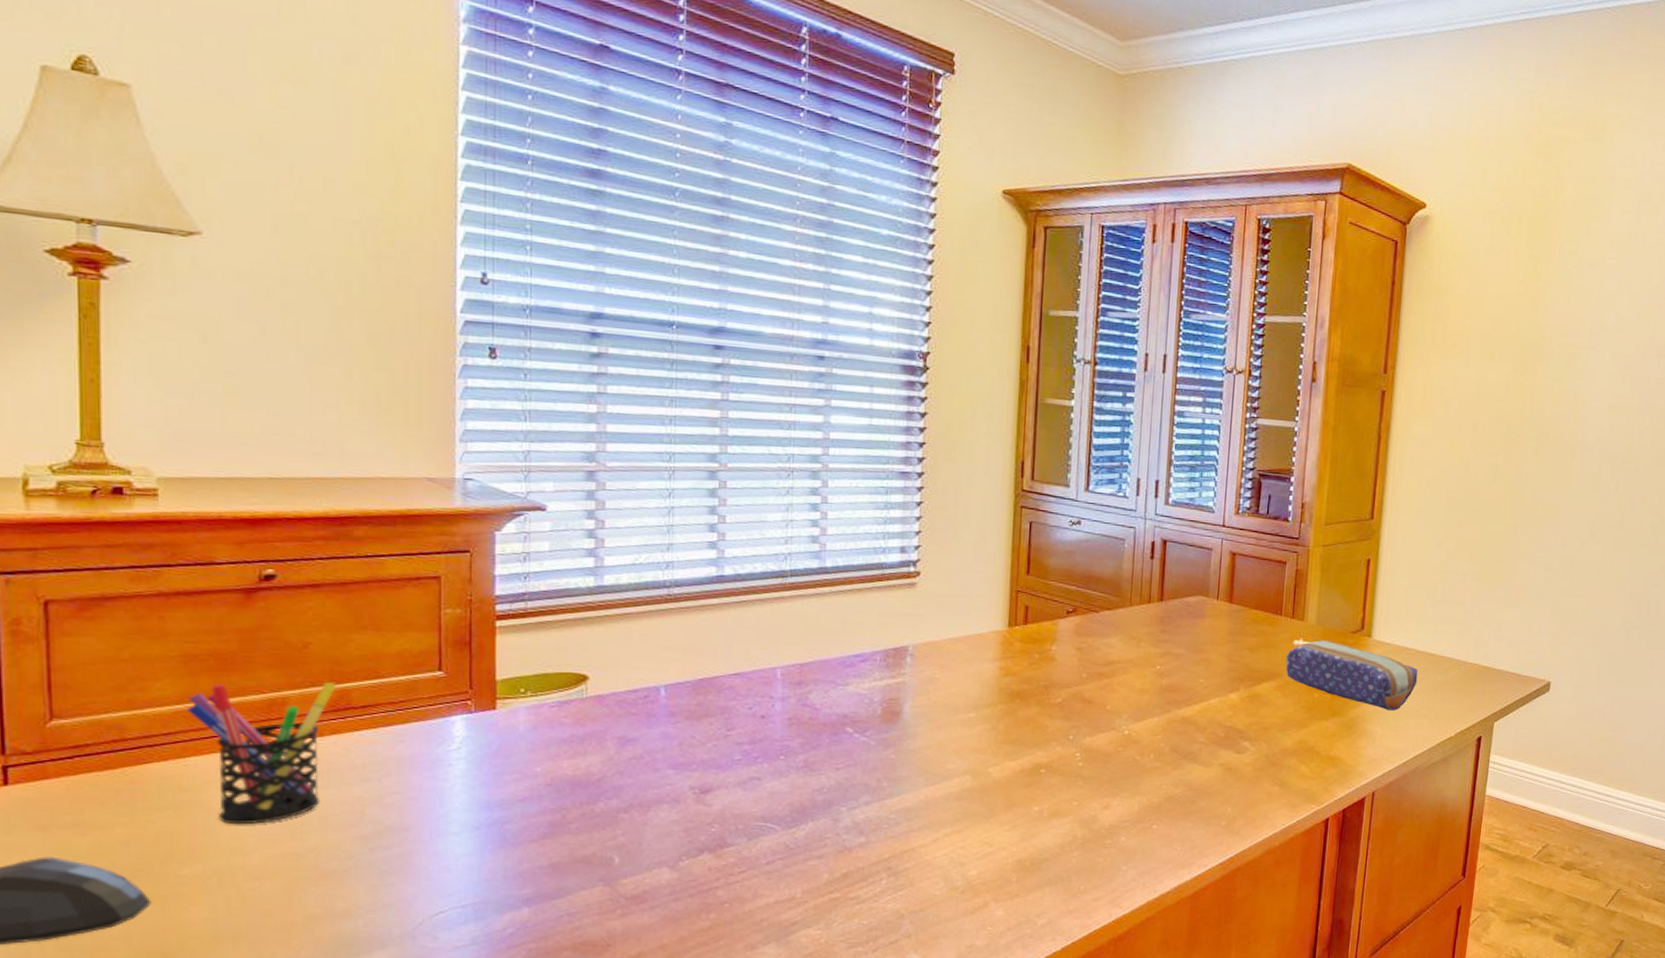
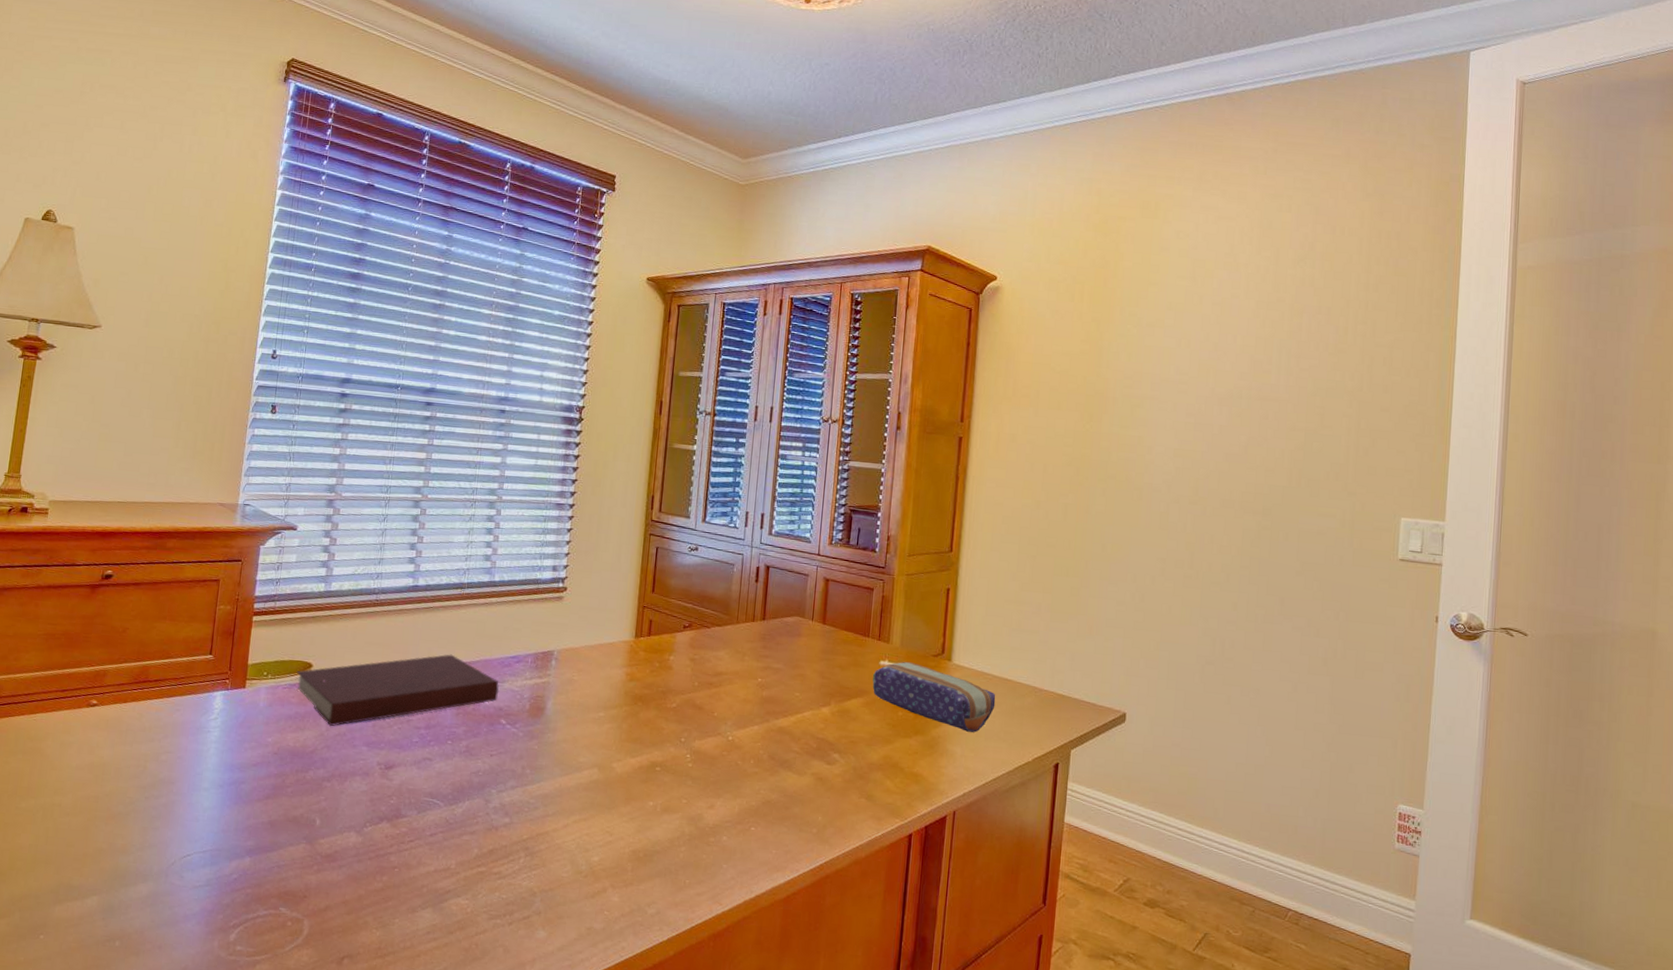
pen holder: present [187,681,337,825] -> none [42,657,141,770]
notebook: none [566,656,842,748] -> present [296,654,500,726]

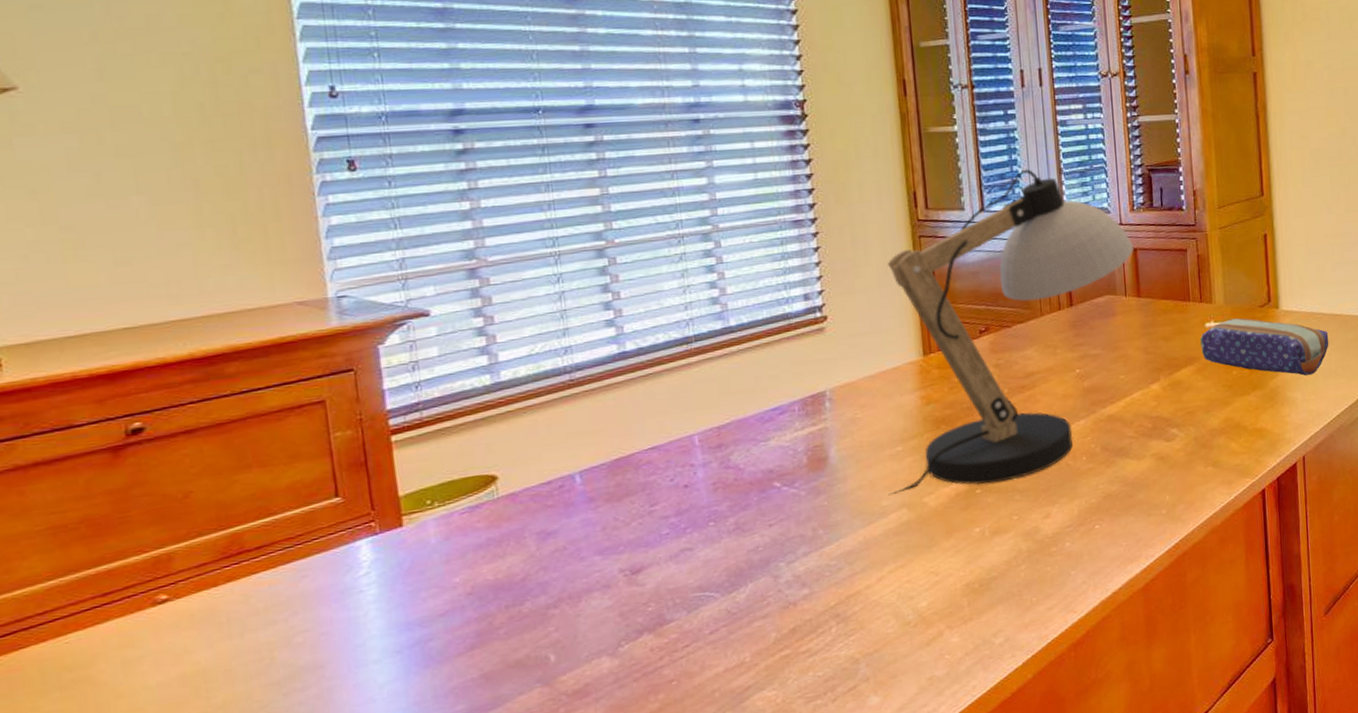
notebook: present [296,654,500,726] -> none [475,423,765,543]
desk lamp: none [587,491,827,766] -> present [887,169,1134,495]

